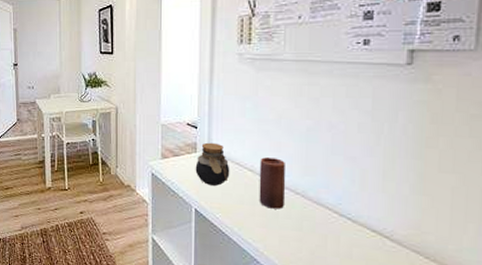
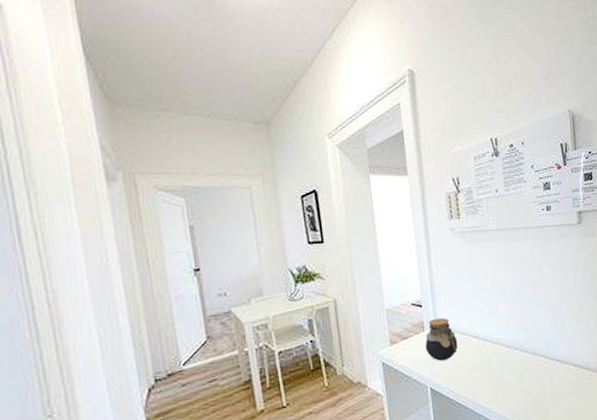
candle: present [259,157,286,209] -> none [482,320,508,369]

